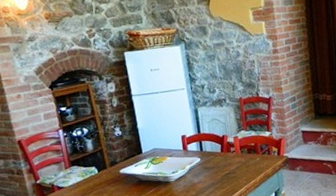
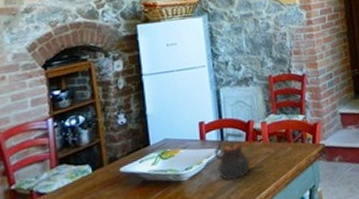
teapot: none [195,144,225,183] -> present [214,132,250,181]

